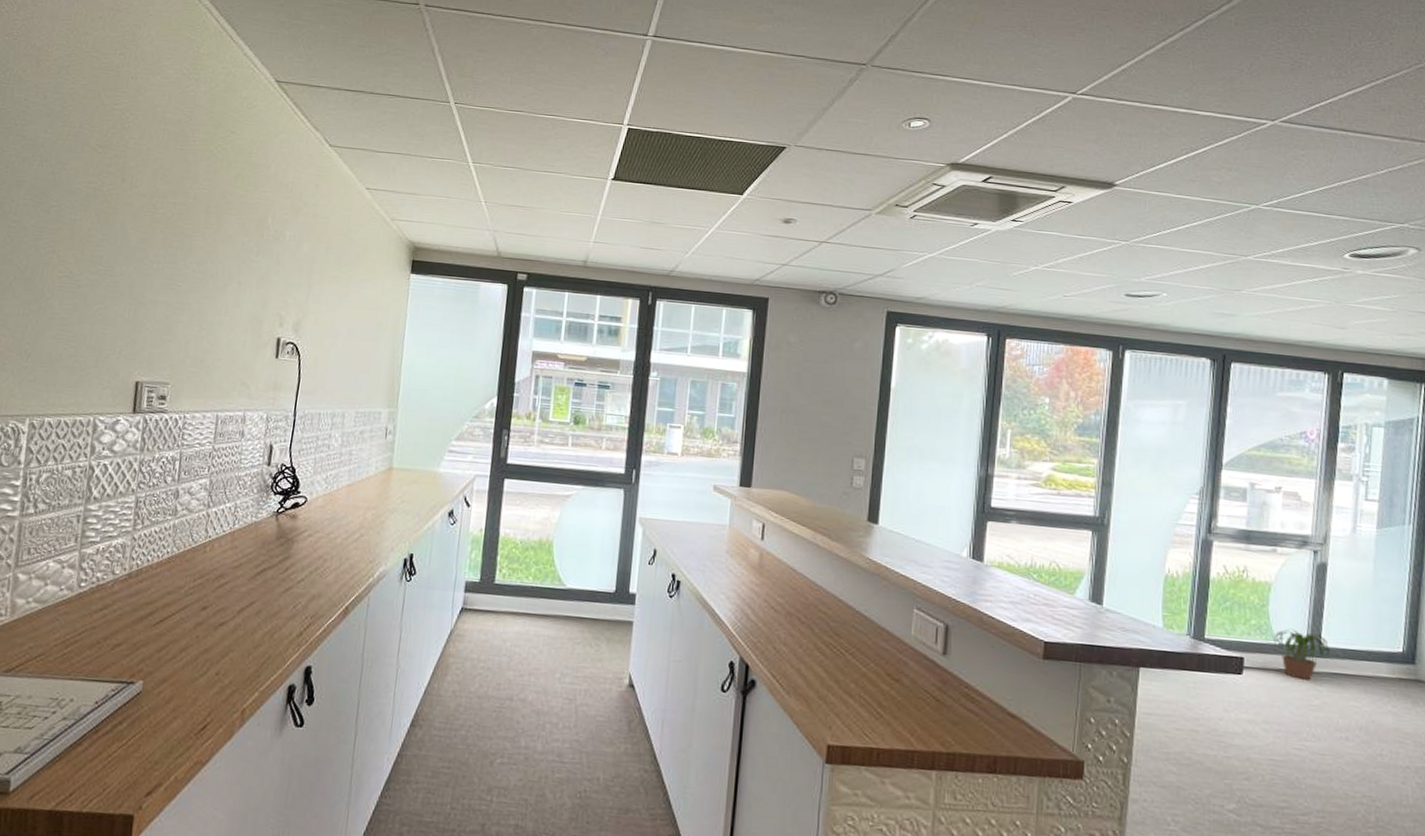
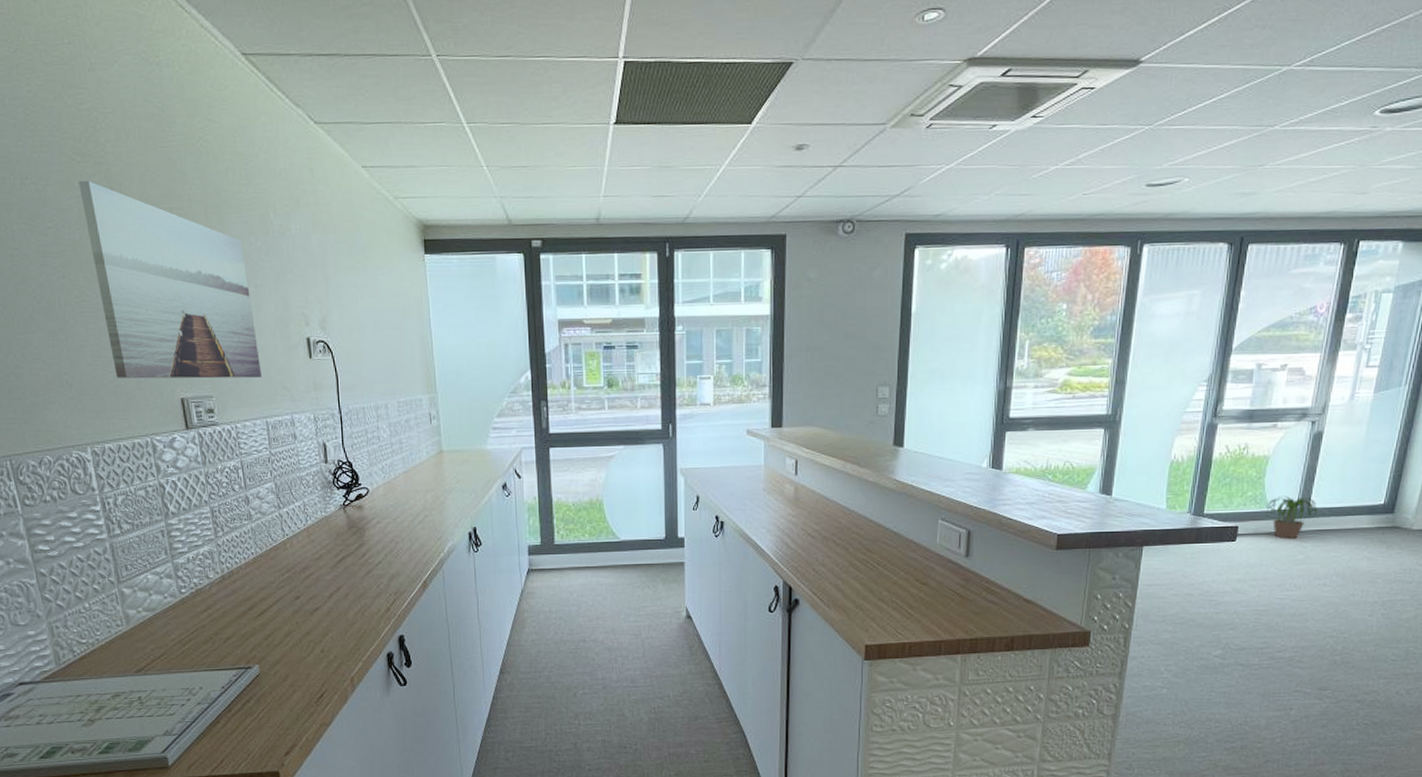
wall art: none [76,168,236,371] -> present [79,180,263,379]

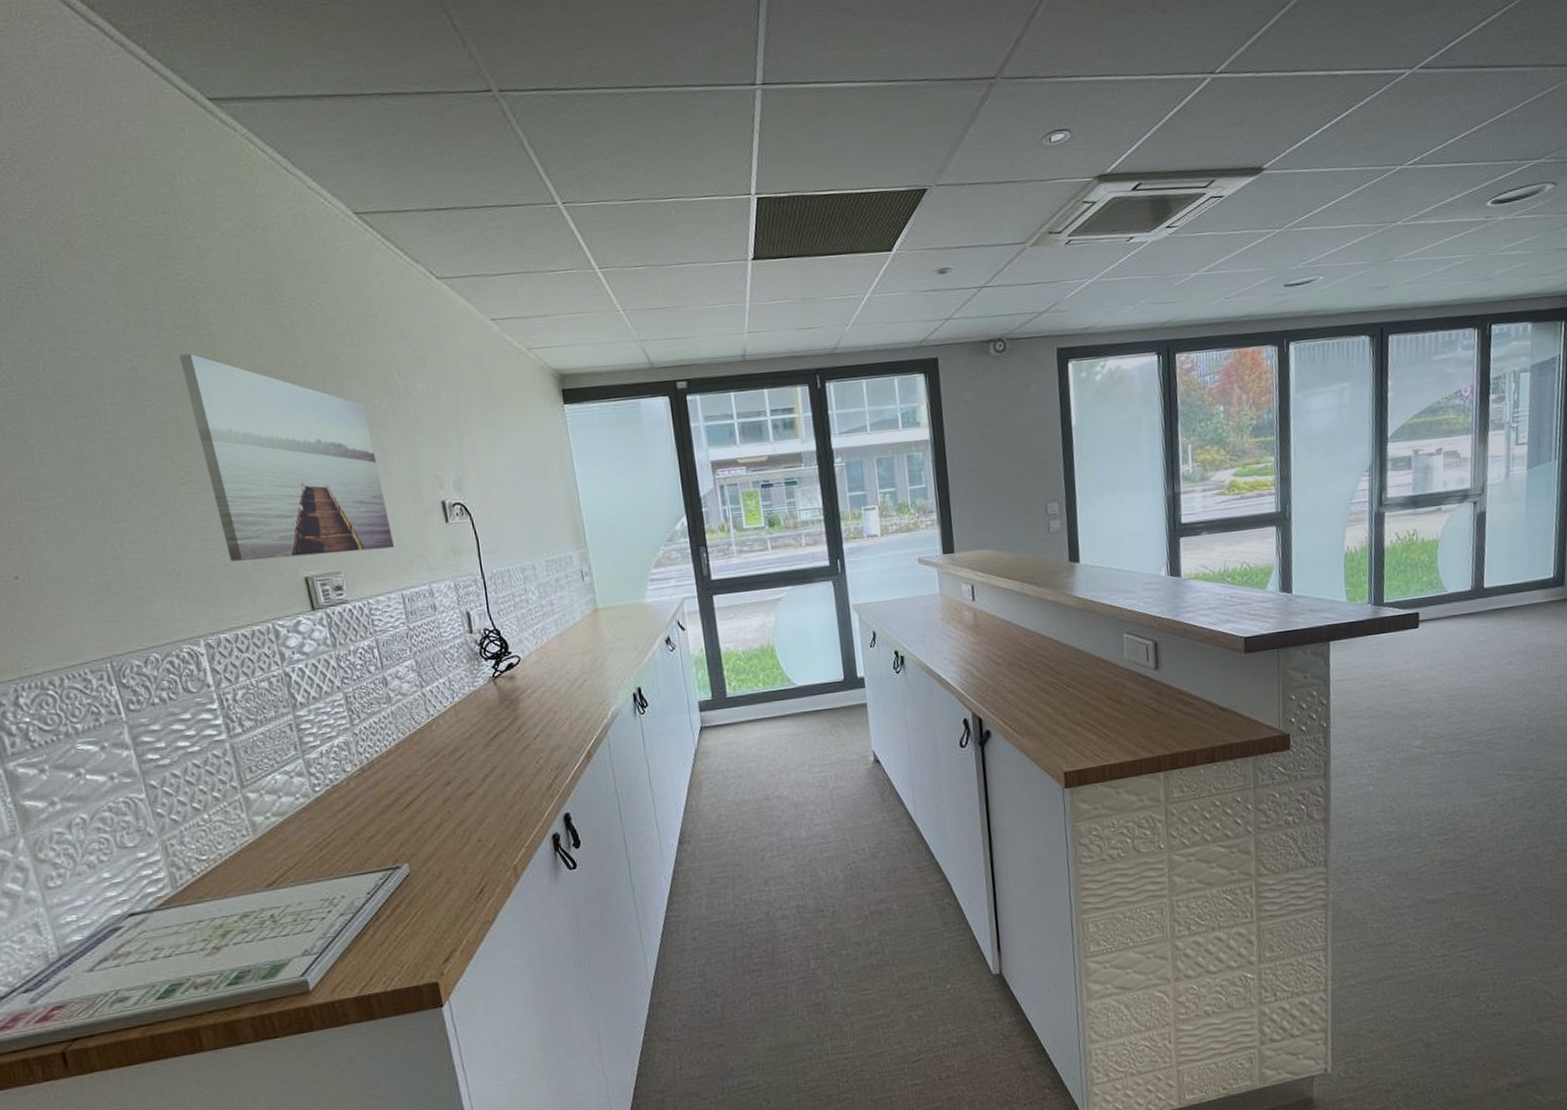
potted plant: present [1266,495,1319,539] -> none [1442,577,1494,621]

